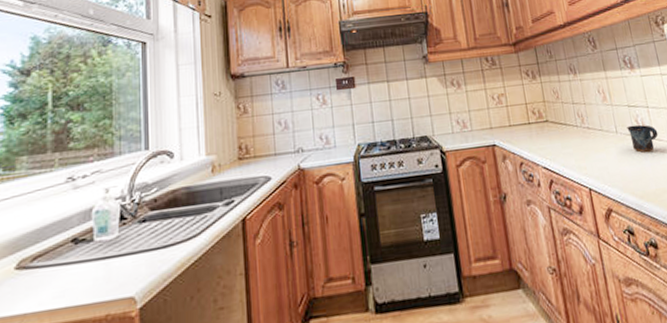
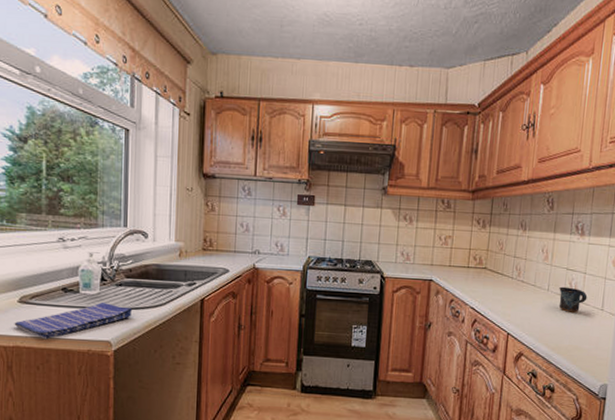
dish towel: none [9,247,161,313] -> present [14,302,133,340]

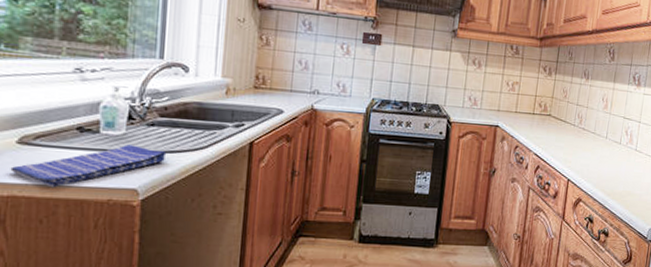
mug: present [558,286,588,313] -> none [615,134,641,160]

